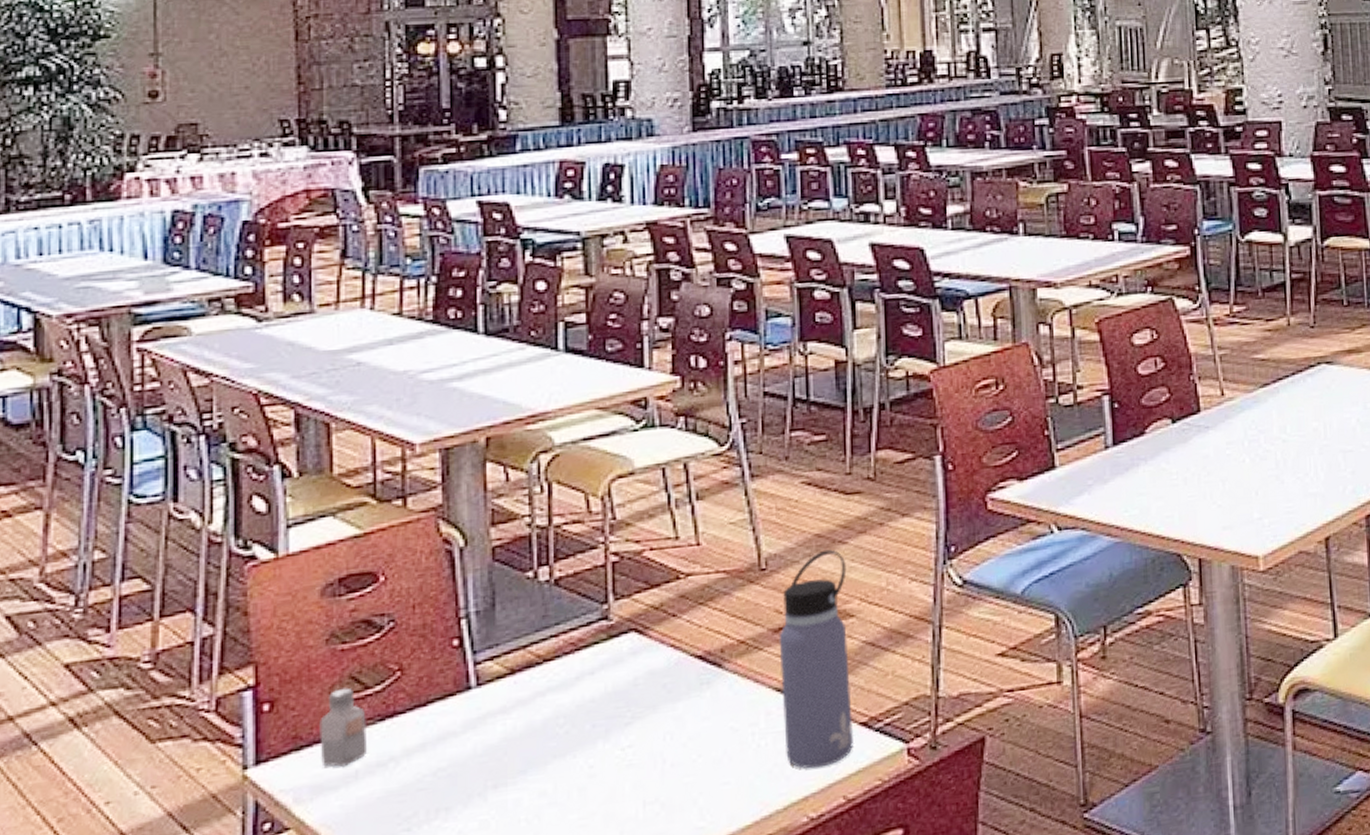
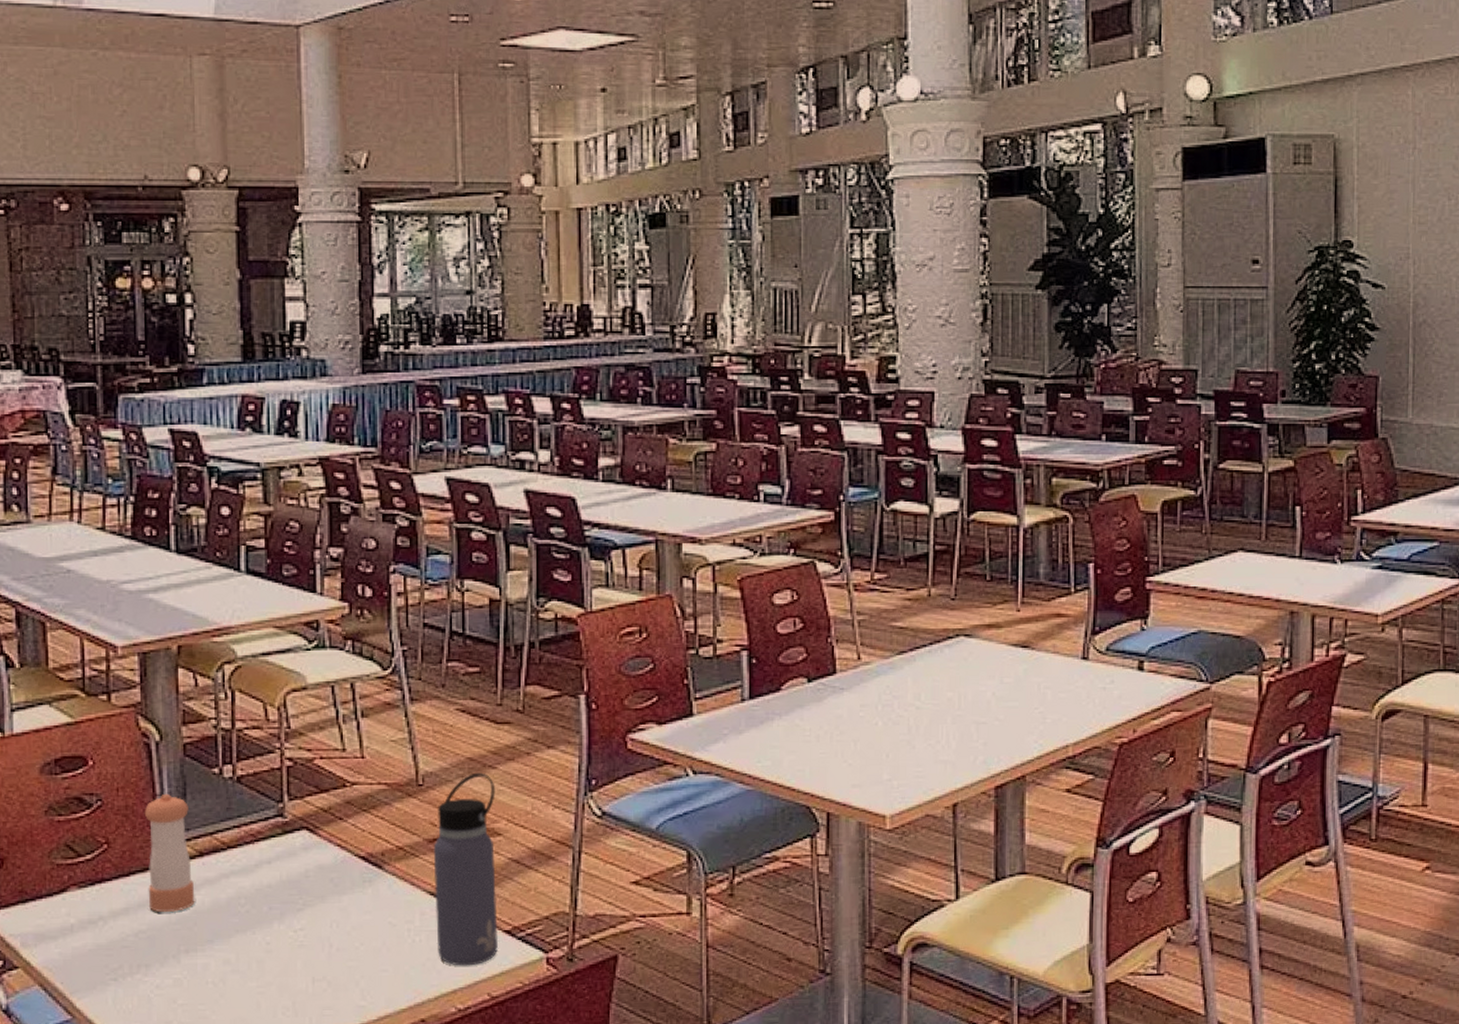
saltshaker: present [320,687,367,767] -> none [41,854,80,920]
pepper shaker: none [445,605,505,744] -> present [144,793,195,912]

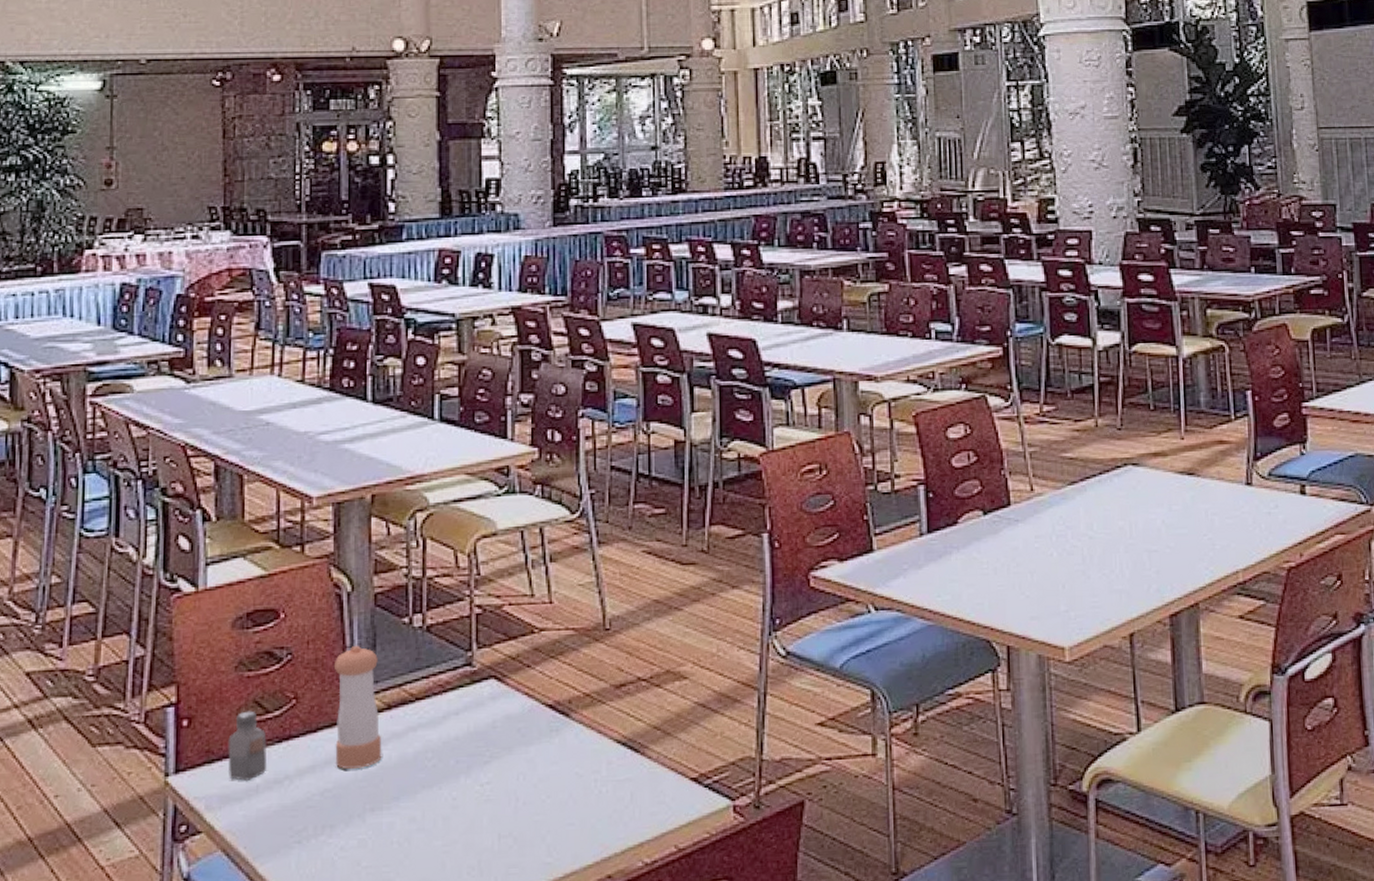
saltshaker: none [41,854,80,920] -> present [228,710,267,781]
water bottle: present [433,772,499,966] -> none [620,614,686,817]

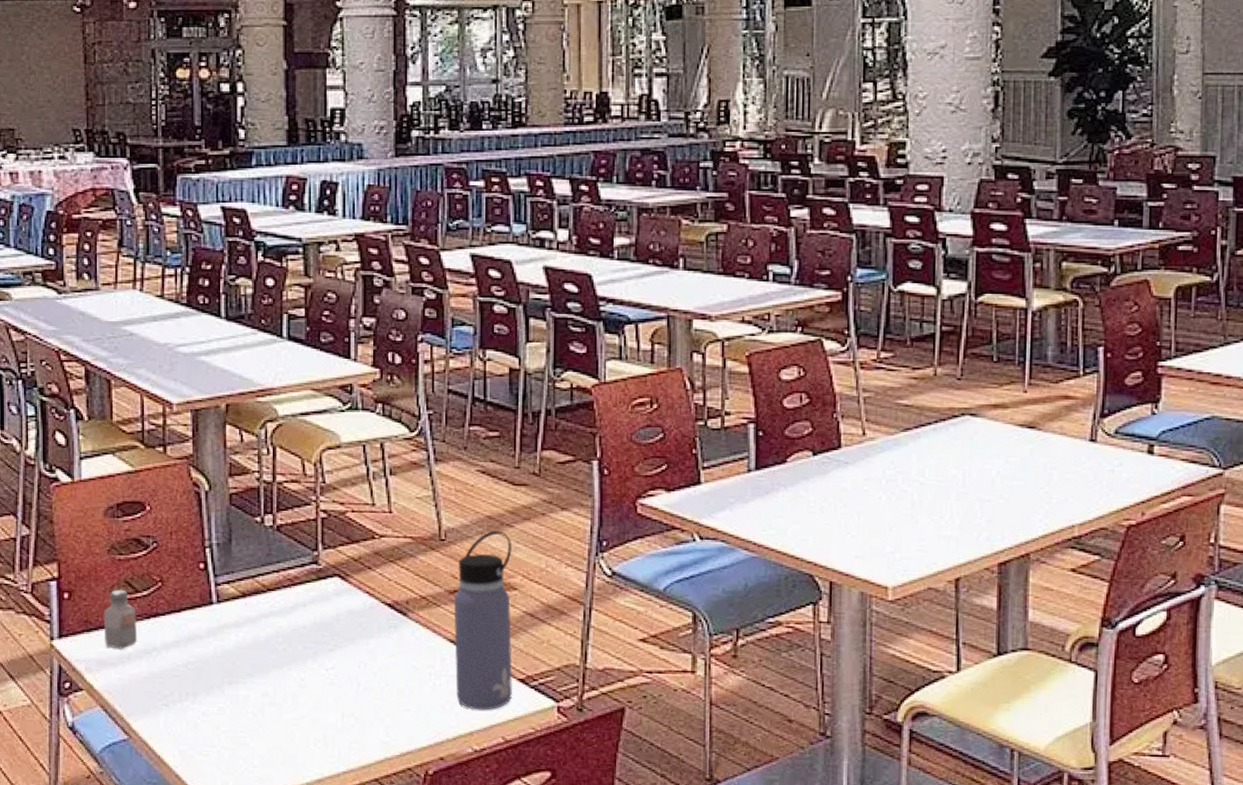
pepper shaker: present [333,645,382,769] -> none [194,538,238,646]
water bottle: none [620,614,686,817] -> present [453,530,513,710]

